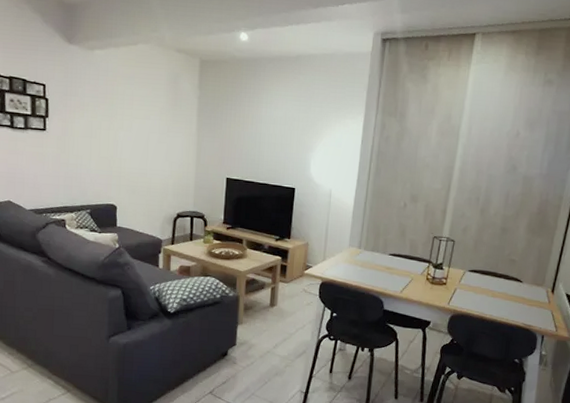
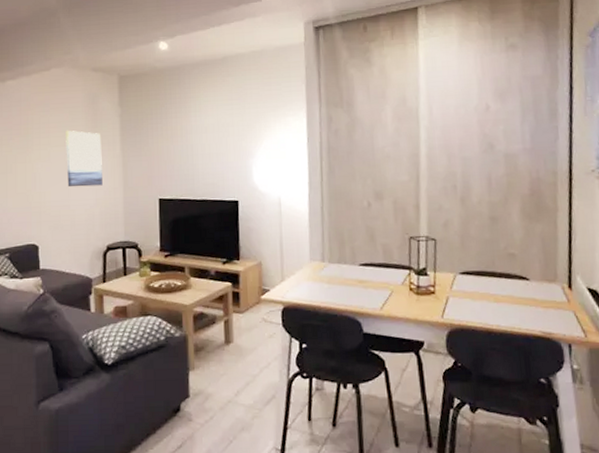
wall art: none [146,104,180,160] -> present [65,130,103,187]

